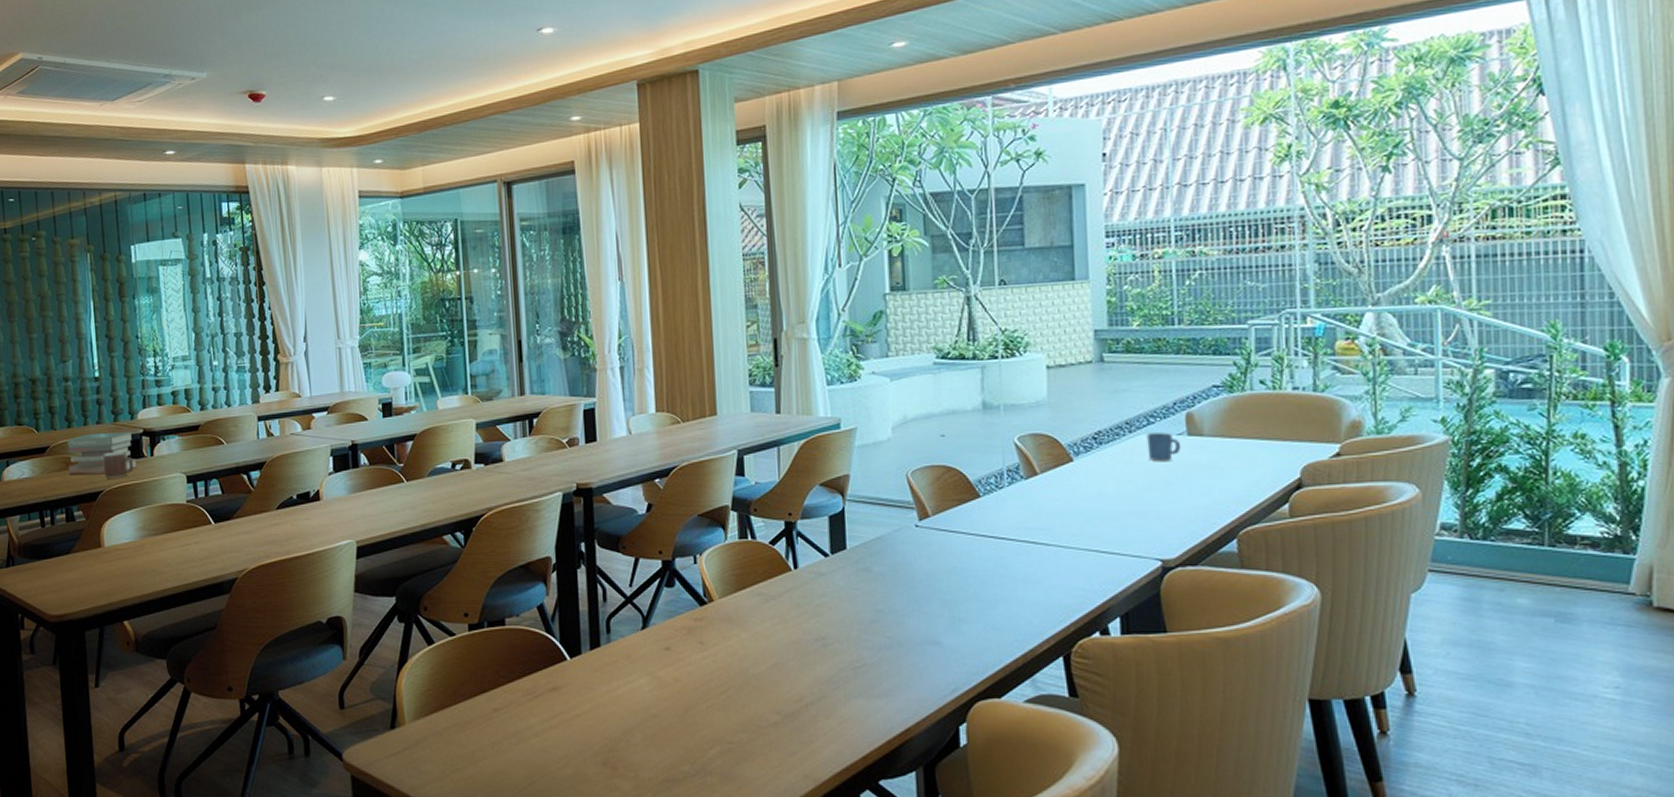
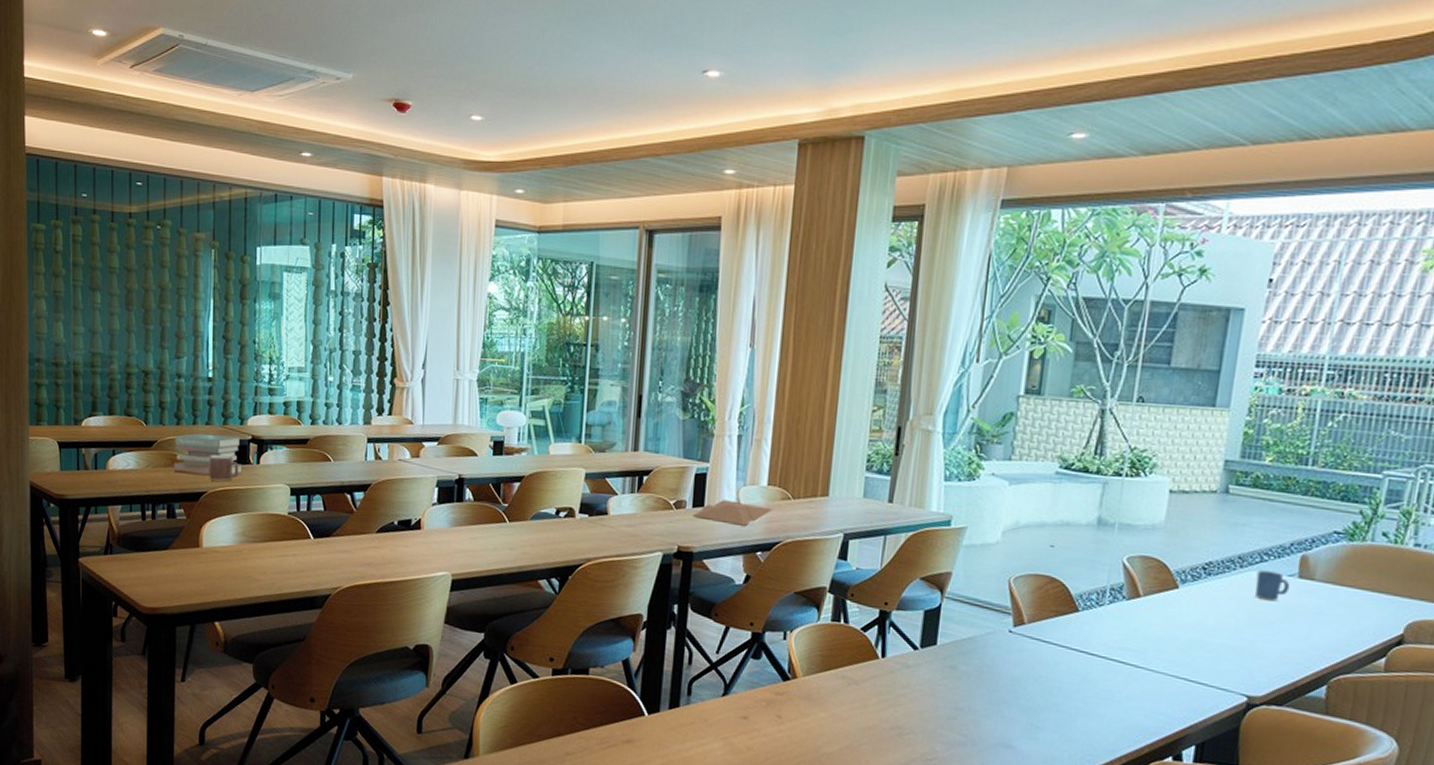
papers: none [586,431,665,455] -> present [692,500,773,526]

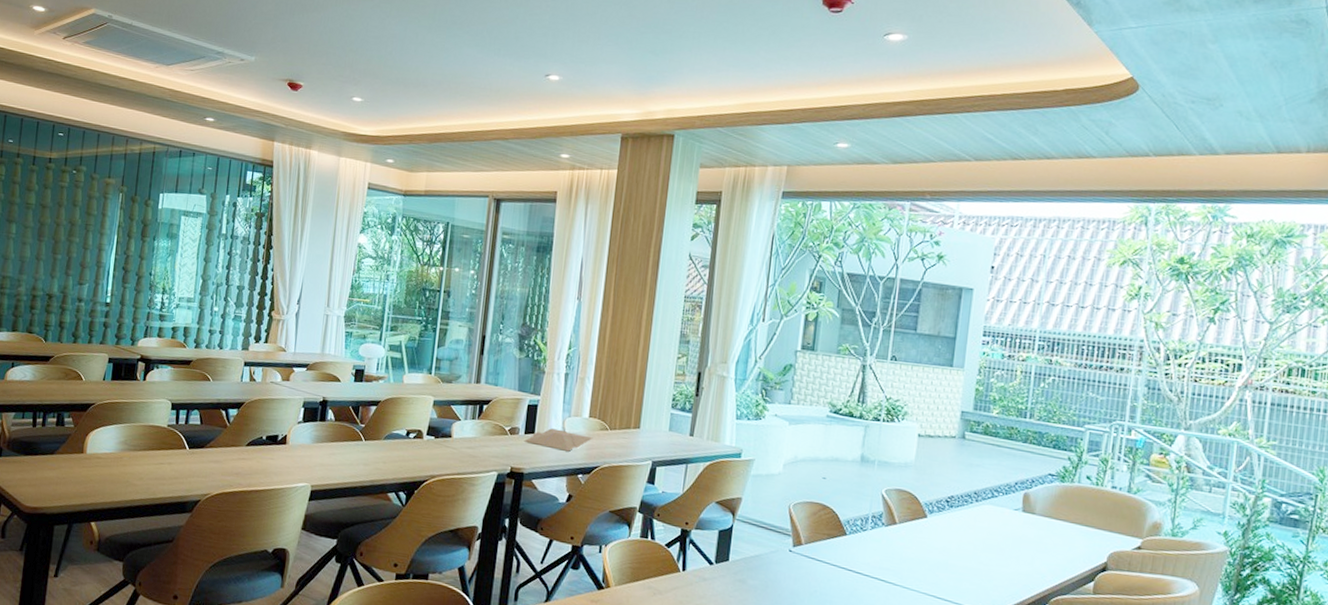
books: present [173,433,243,476] -> none [66,351,131,390]
mug: present [209,455,239,482] -> none [98,371,127,395]
mug: present [1254,570,1291,602] -> none [988,504,1016,531]

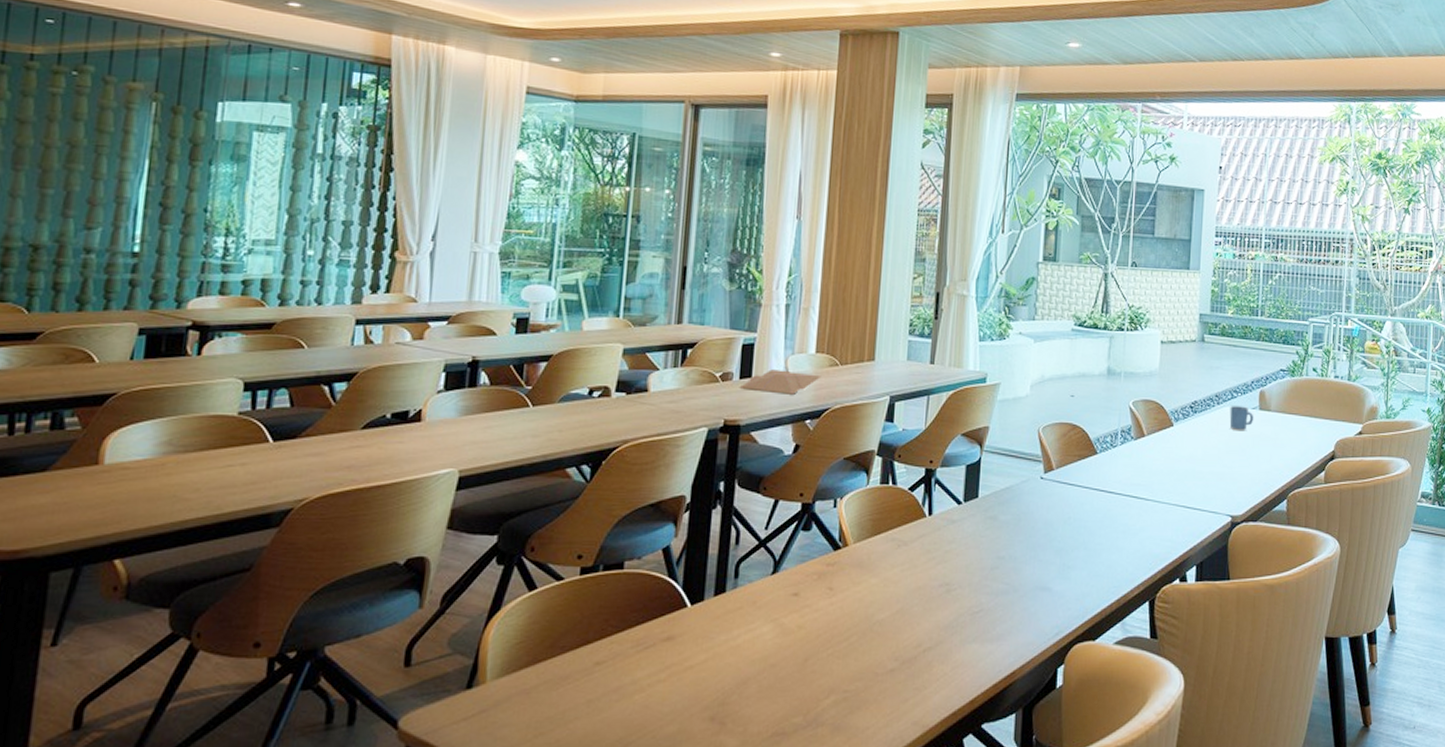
mug: none [988,504,1016,531] -> present [1229,406,1254,431]

